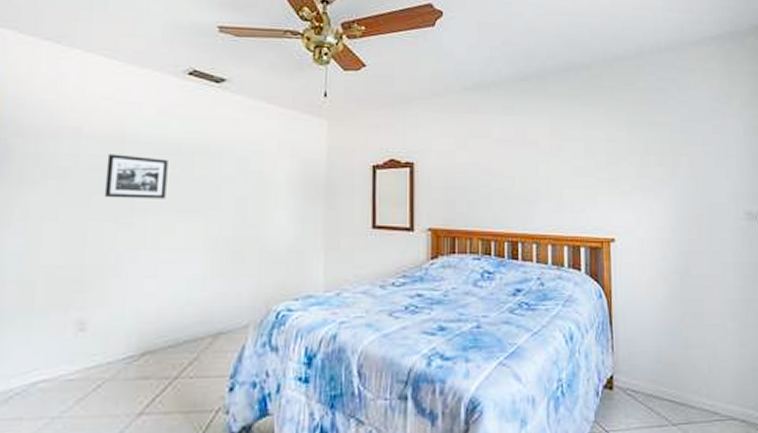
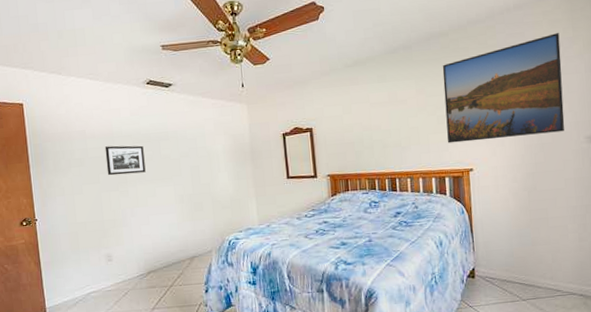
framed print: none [582,84,722,204] -> present [442,33,565,143]

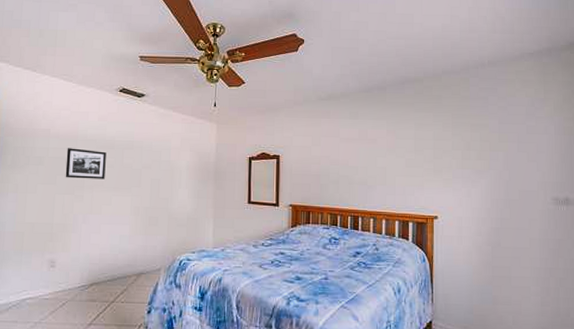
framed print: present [442,33,565,143] -> none [413,93,532,190]

